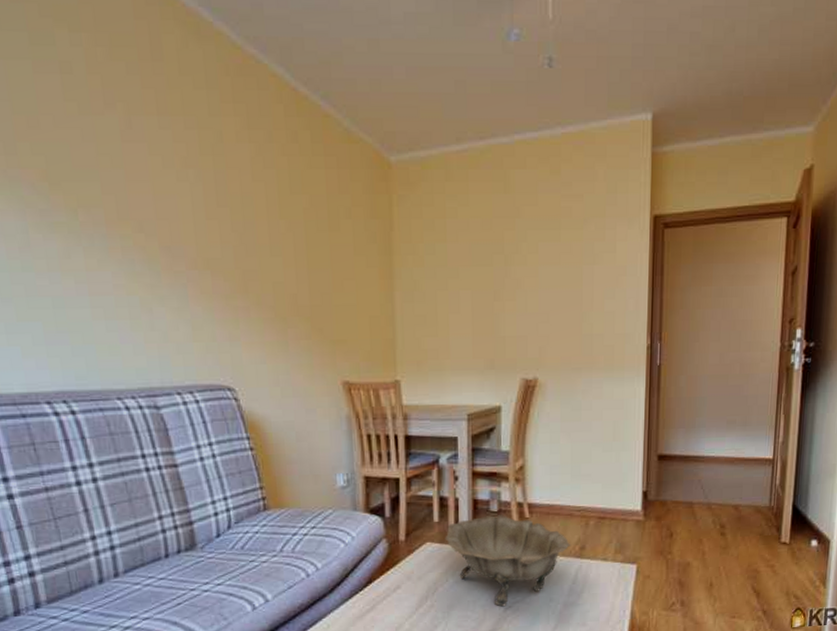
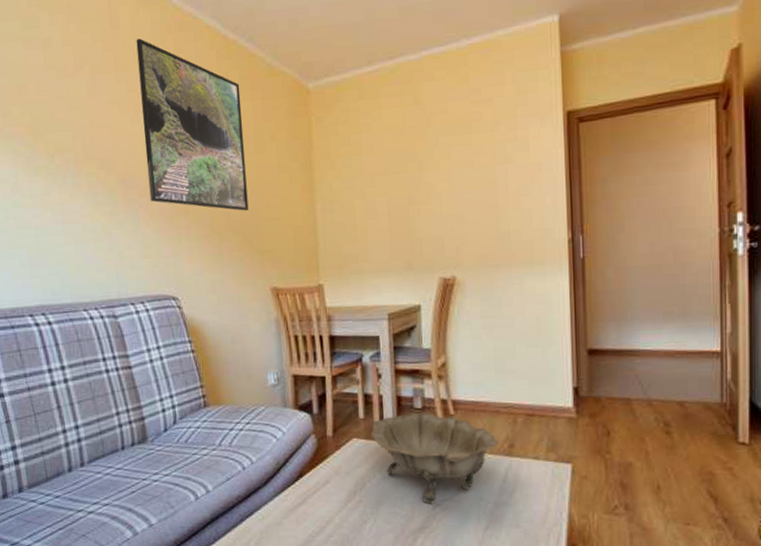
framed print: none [184,78,319,294] -> present [136,38,249,211]

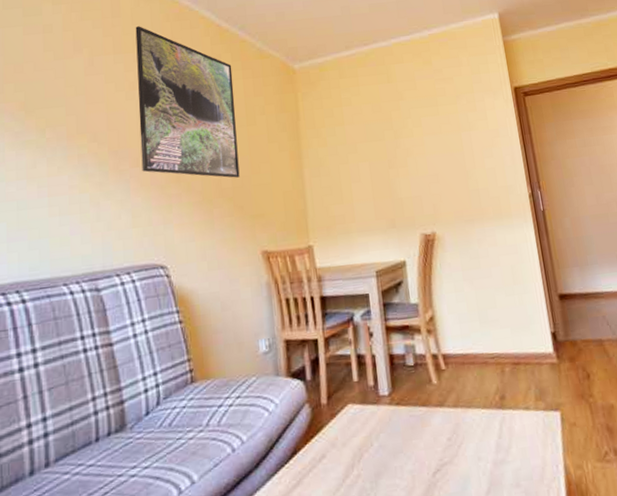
decorative bowl: present [370,412,499,504] -> none [365,368,491,471]

